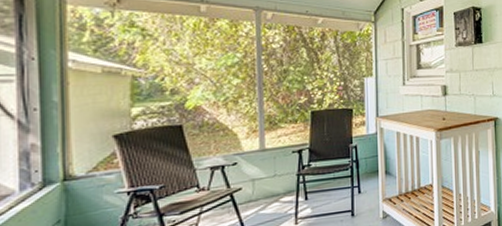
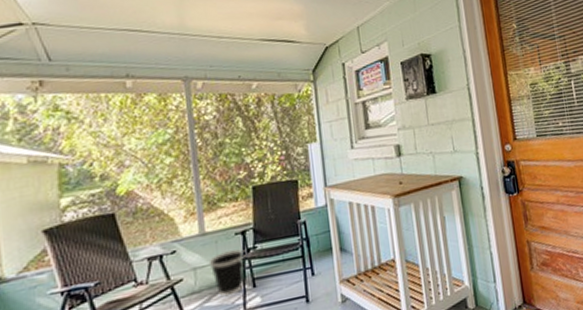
wastebasket: none [266,166,300,206] -> present [208,249,246,297]

